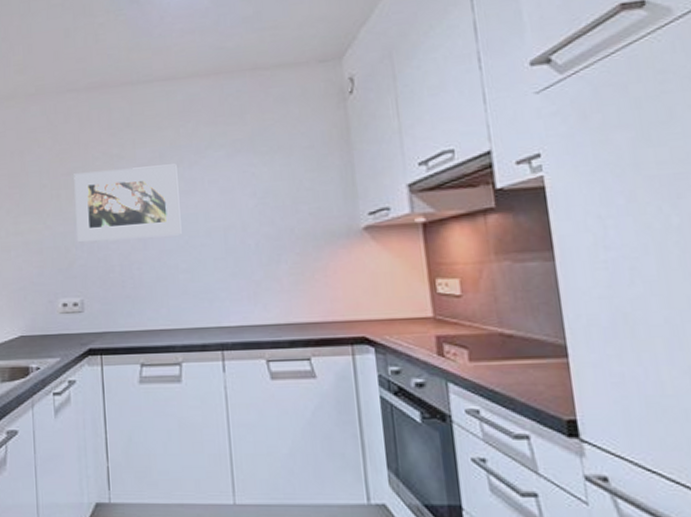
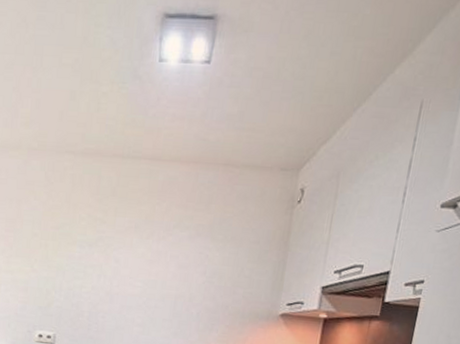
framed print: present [74,164,182,242] -> none [57,229,148,296]

